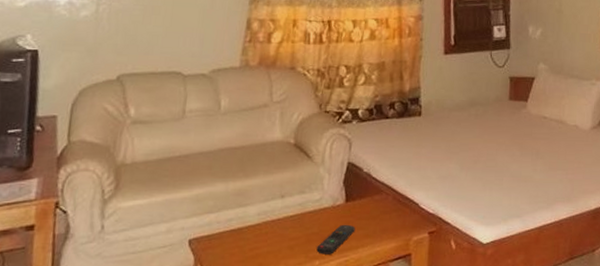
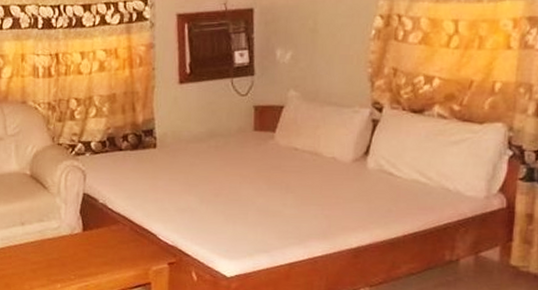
remote control: present [316,224,355,255] -> none [57,251,94,279]

